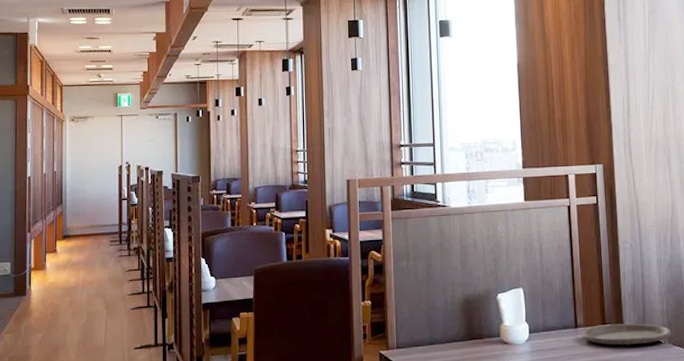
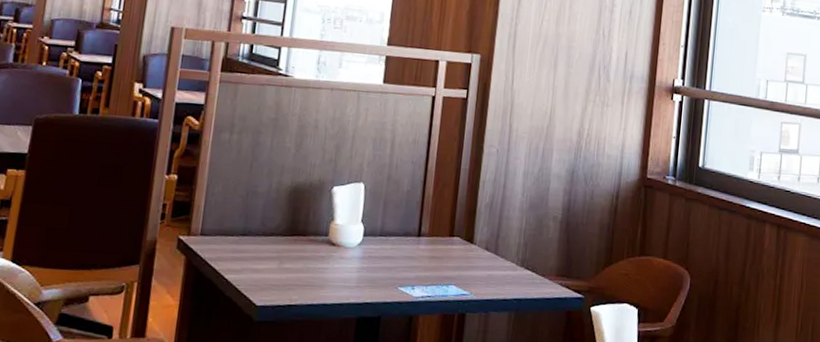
plate: present [582,323,672,346] -> none [425,236,527,264]

